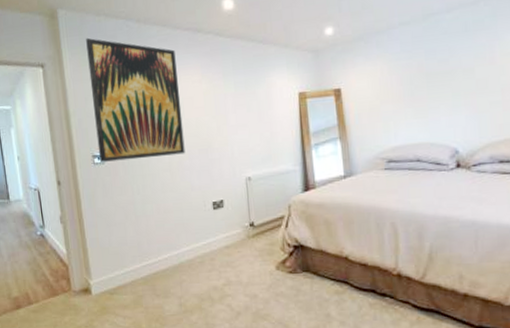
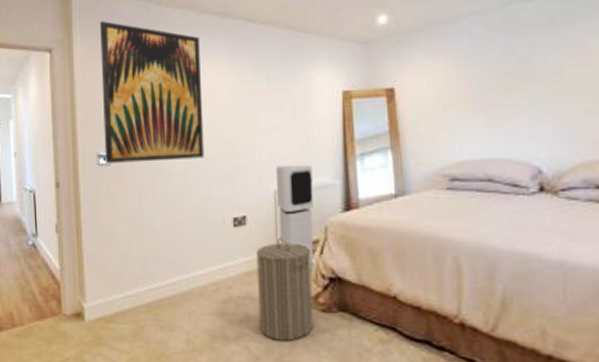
laundry hamper: none [233,215,282,298] -> present [256,236,313,341]
air purifier: none [245,155,282,241] -> present [275,164,316,271]

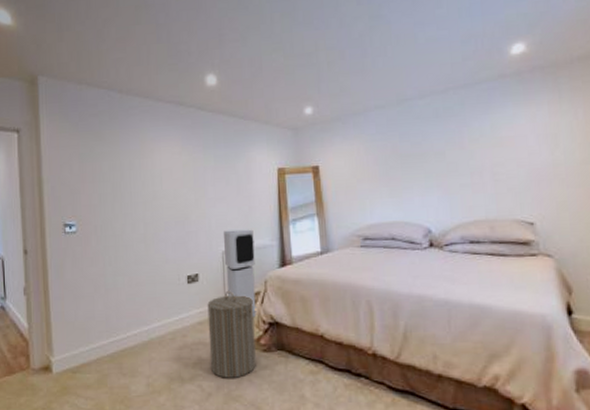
wall art: present [100,20,204,163] -> none [66,105,162,231]

